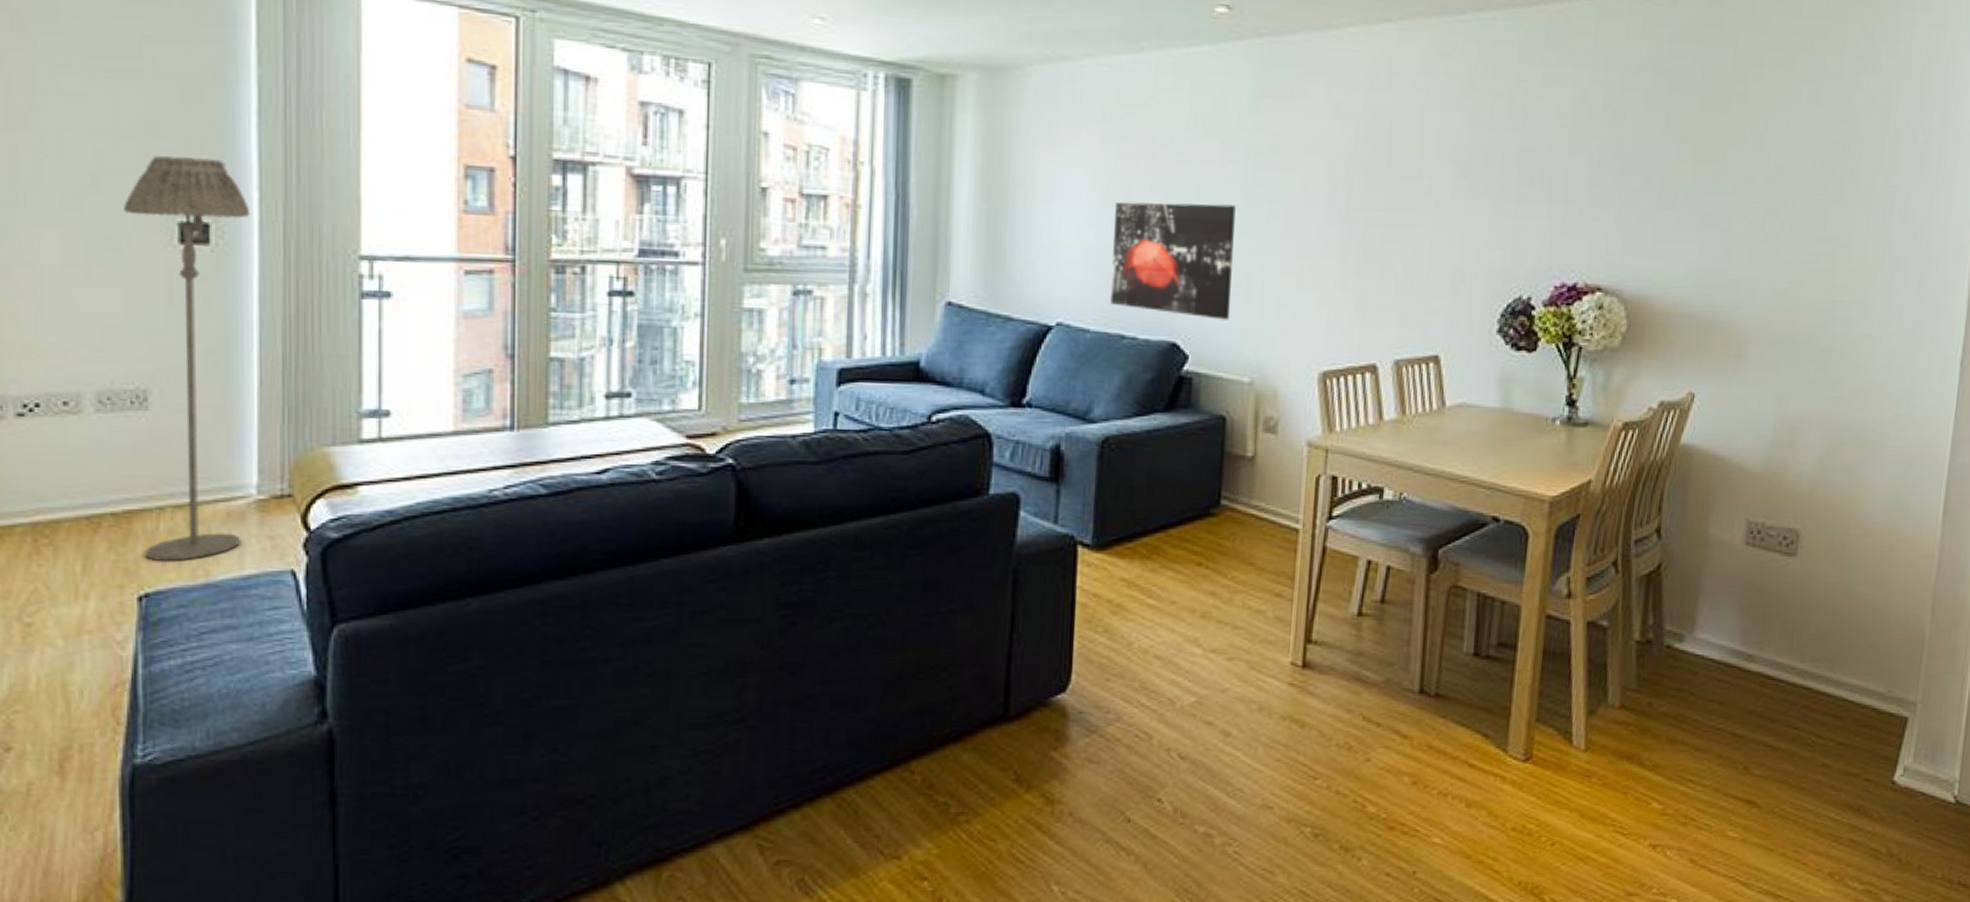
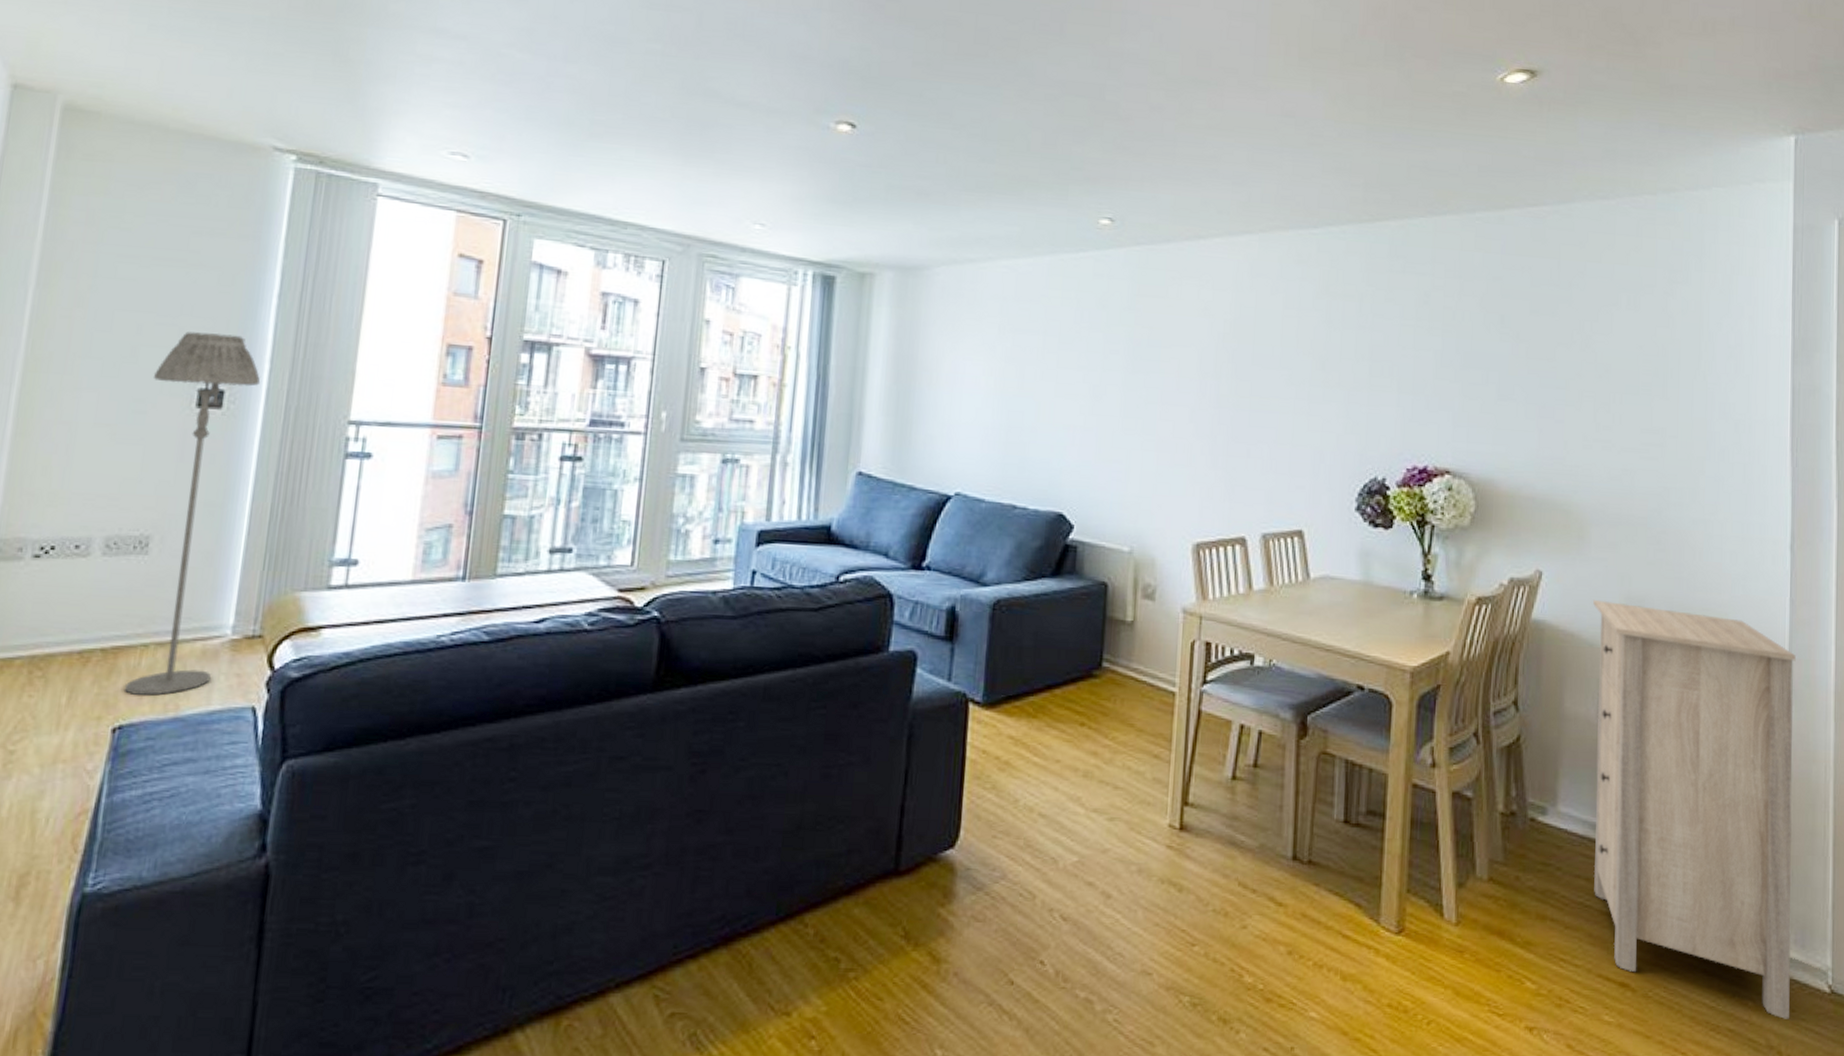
wall art: present [1109,201,1236,320] -> none [1003,385,1117,494]
storage cabinet: none [1727,422,1955,829] -> present [1593,599,1796,1019]

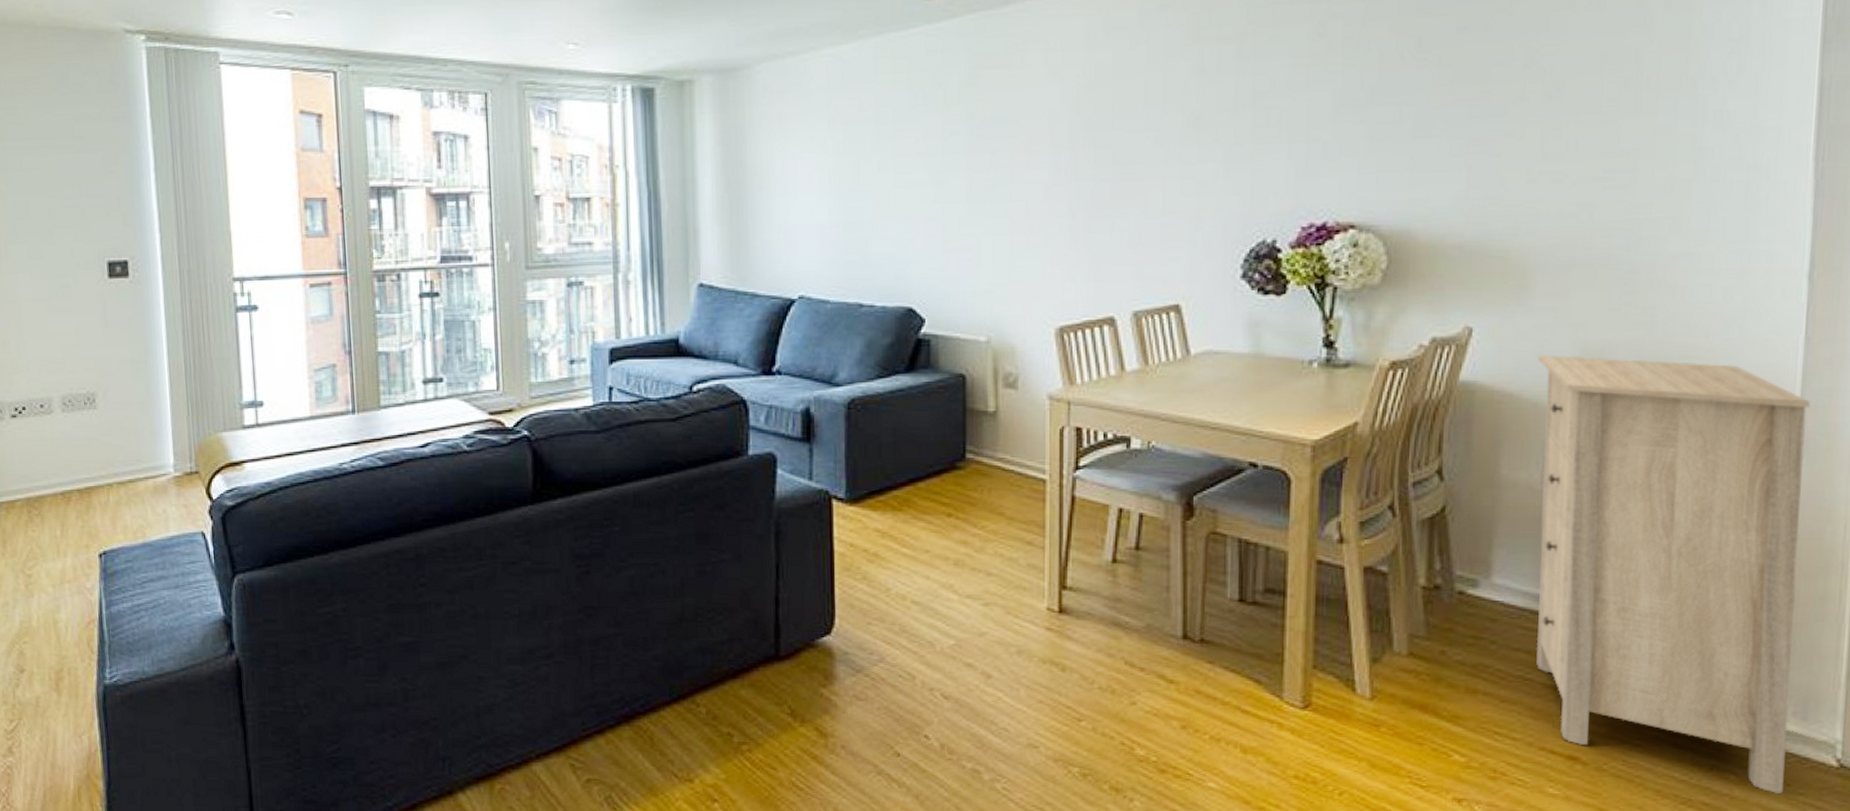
floor lamp: present [124,332,261,696] -> none [70,210,165,526]

